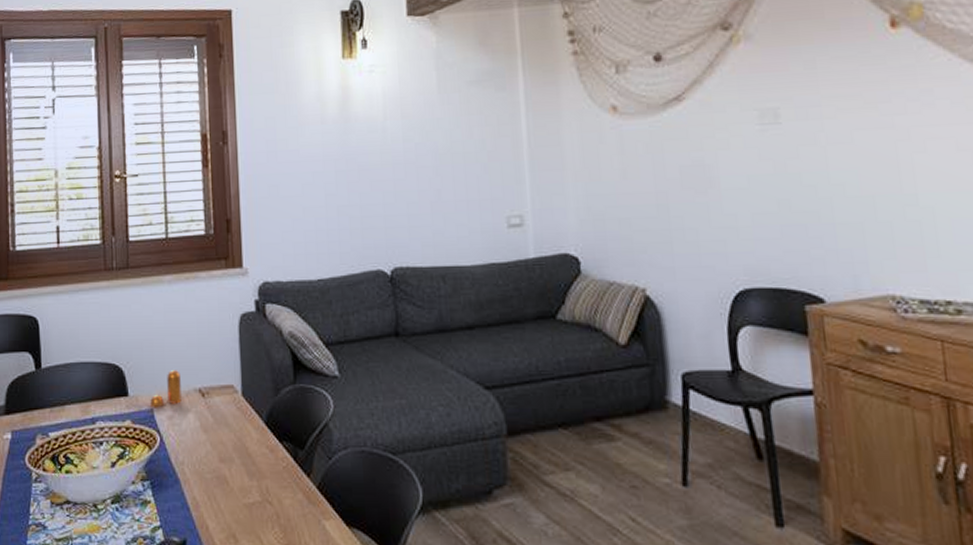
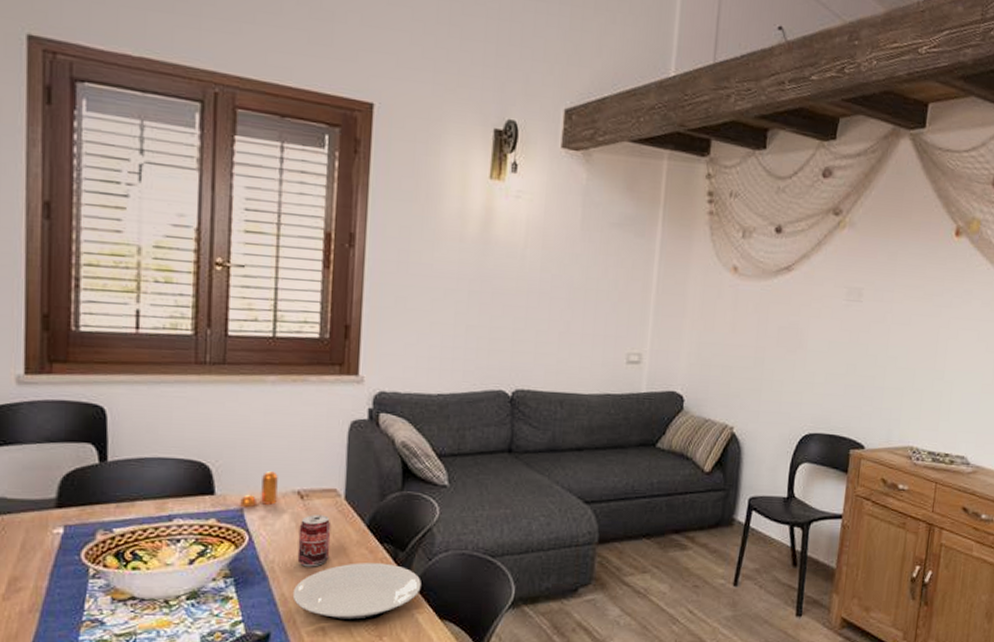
beverage can: none [203,413,234,469] -> present [297,515,331,567]
plate: none [203,463,324,529] -> present [292,563,421,622]

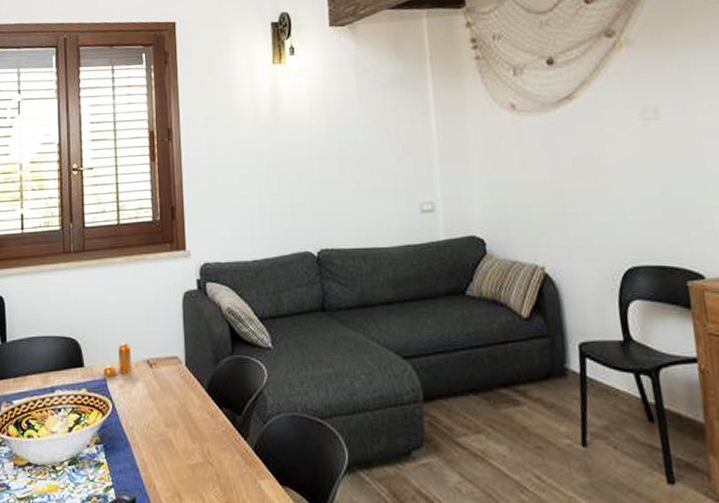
plate: present [292,563,421,622] -> none [150,427,260,488]
beverage can: present [297,515,331,567] -> none [151,382,178,433]

